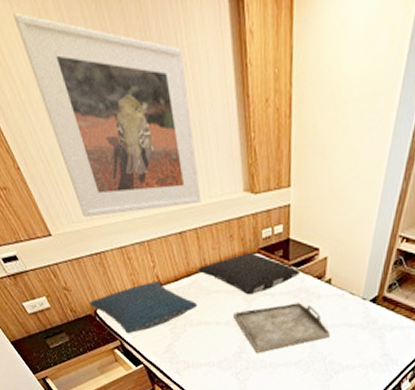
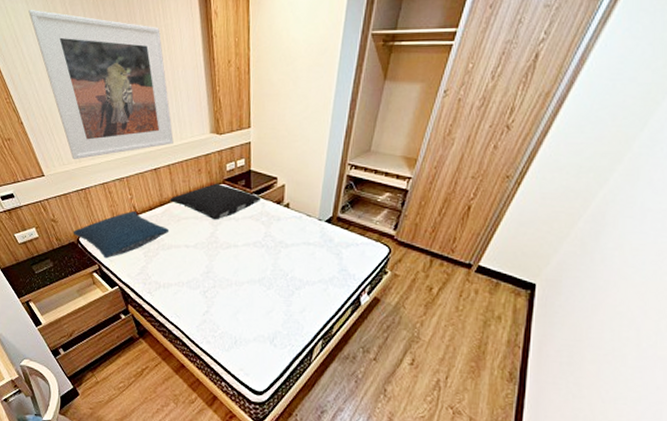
serving tray: present [233,302,330,353] -> none [201,224,290,272]

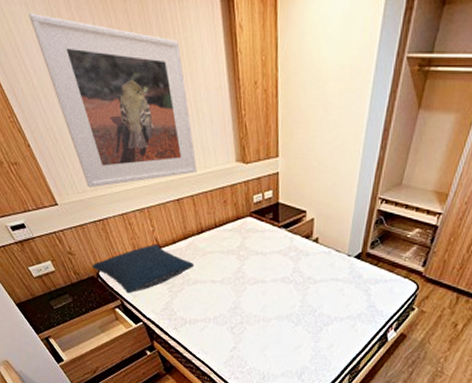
pillow: present [170,183,262,220] -> none [194,215,290,255]

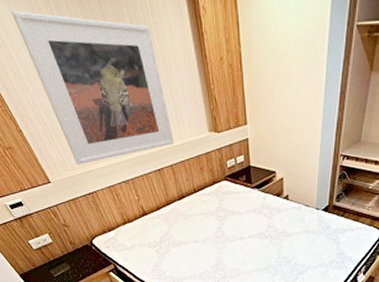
pillow: present [92,244,195,294] -> none [85,212,178,258]

